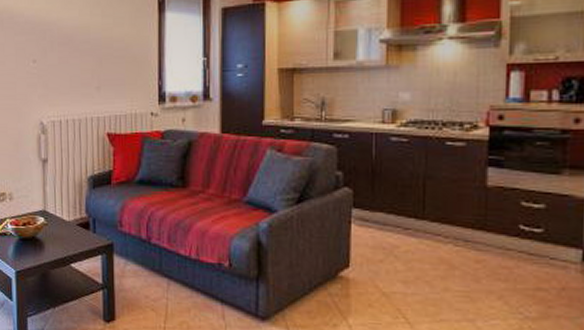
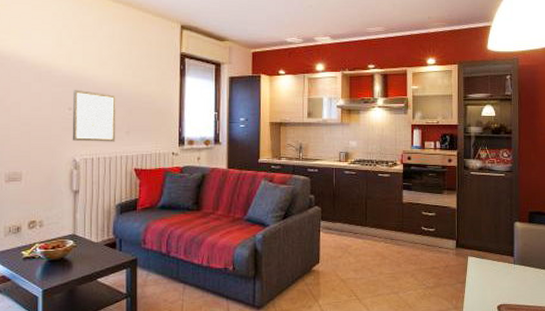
wall art: none [37,37,85,101] -> present [72,89,116,142]

